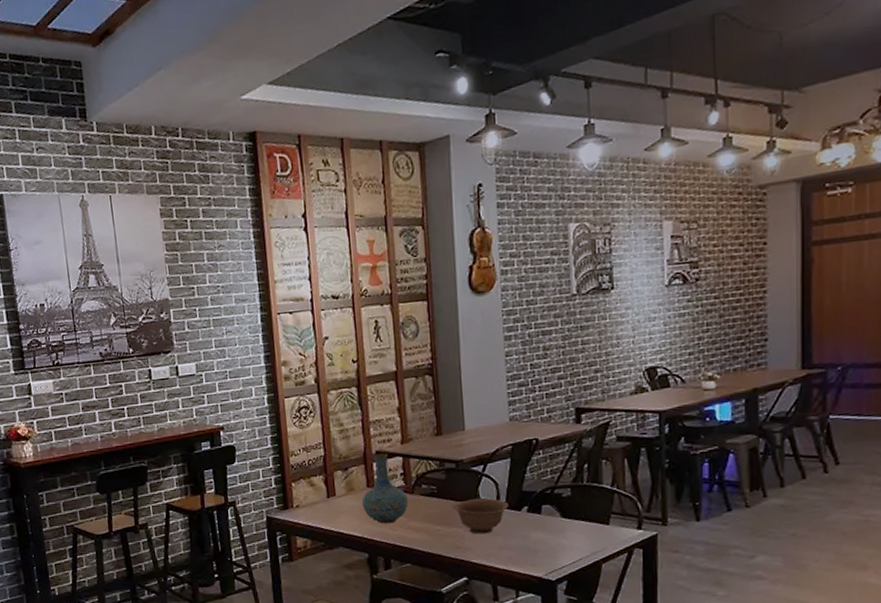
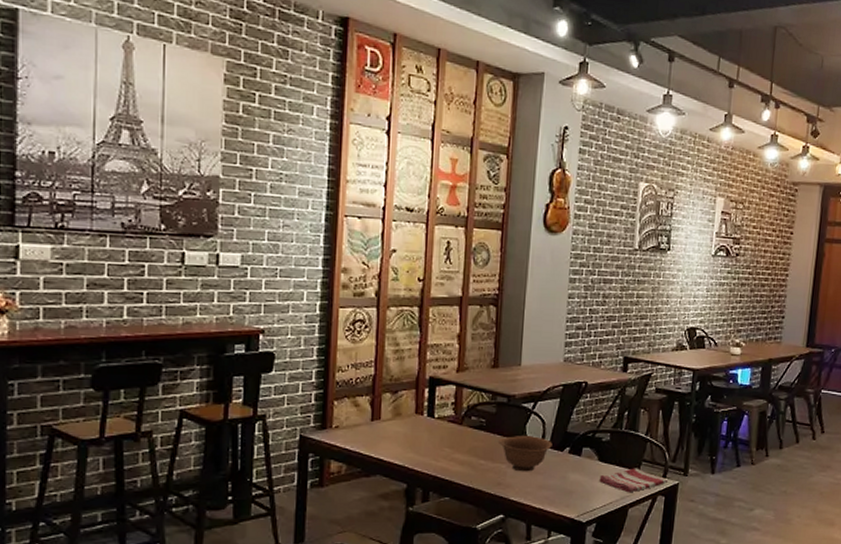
vase: present [361,453,409,524] -> none [407,380,456,454]
dish towel: none [564,521,643,548] -> present [599,468,667,493]

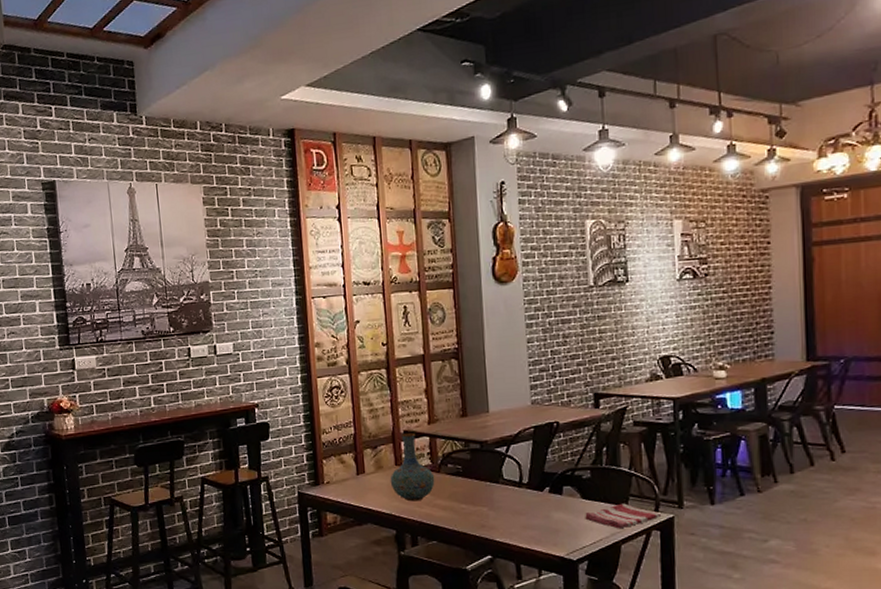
vase: none [407,380,456,454] -> present [390,433,435,502]
bowl: present [497,436,553,472] -> none [476,478,531,514]

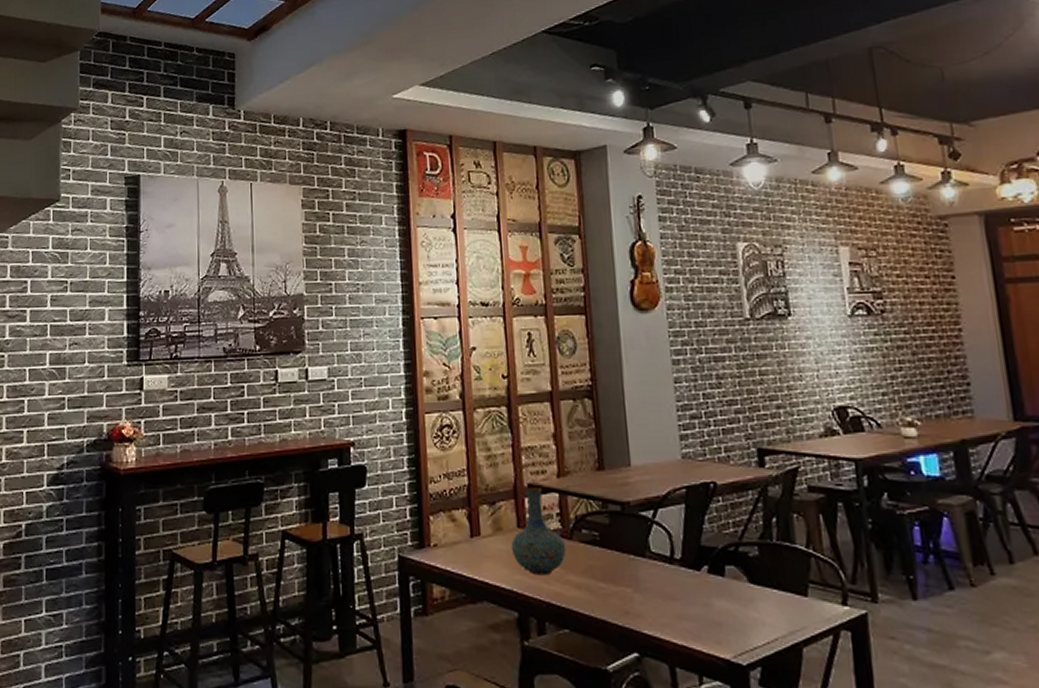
dish towel: present [585,503,661,529] -> none [754,592,850,626]

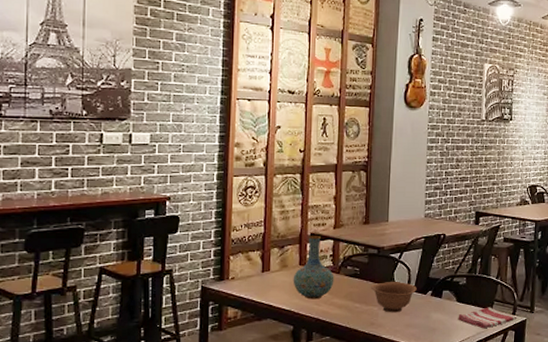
bowl: none [616,552,685,598] -> present [370,282,417,313]
dish towel: none [754,592,850,626] -> present [458,307,516,329]

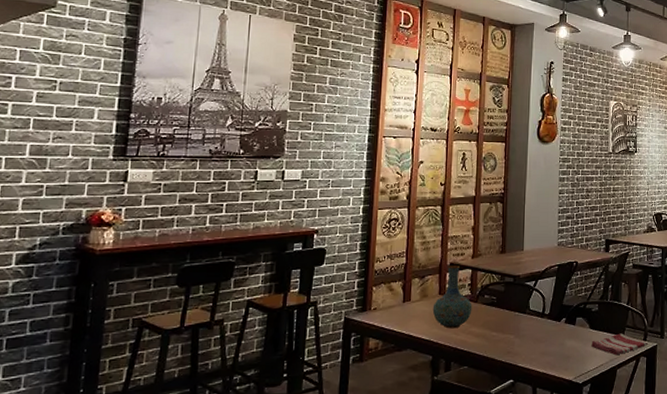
bowl: present [370,282,417,313] -> none [506,309,551,341]

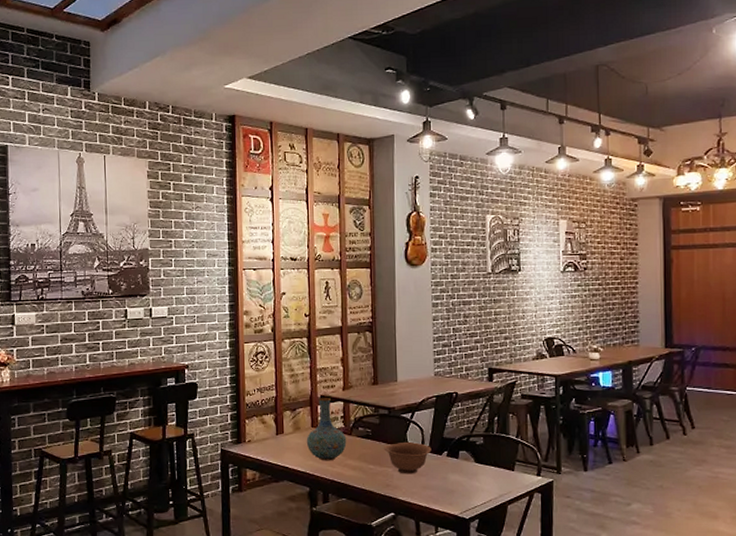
bowl: none [506,309,551,341] -> present [383,442,432,474]
dish towel: present [591,333,647,356] -> none [477,468,542,491]

